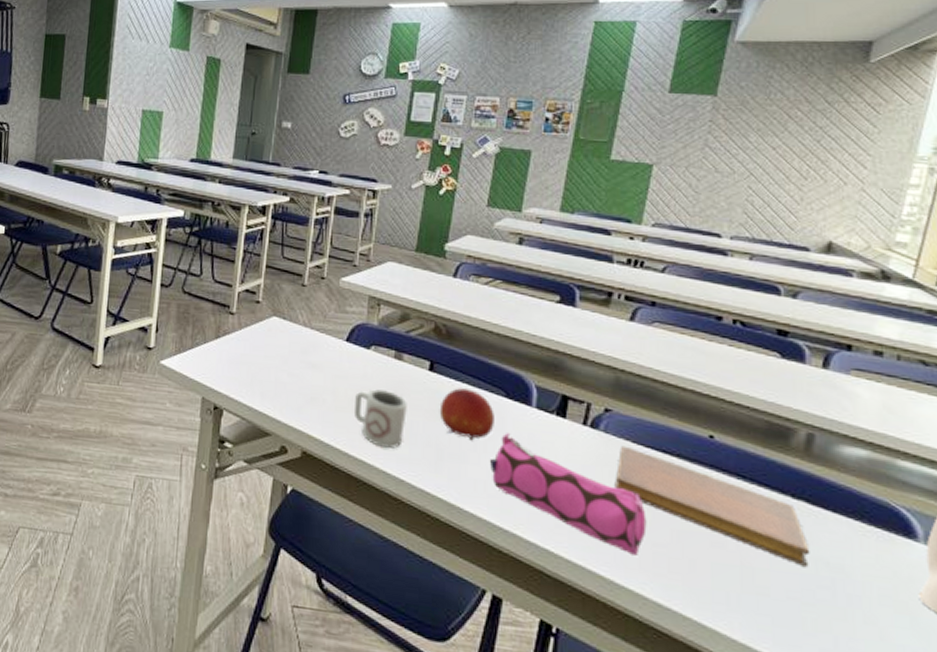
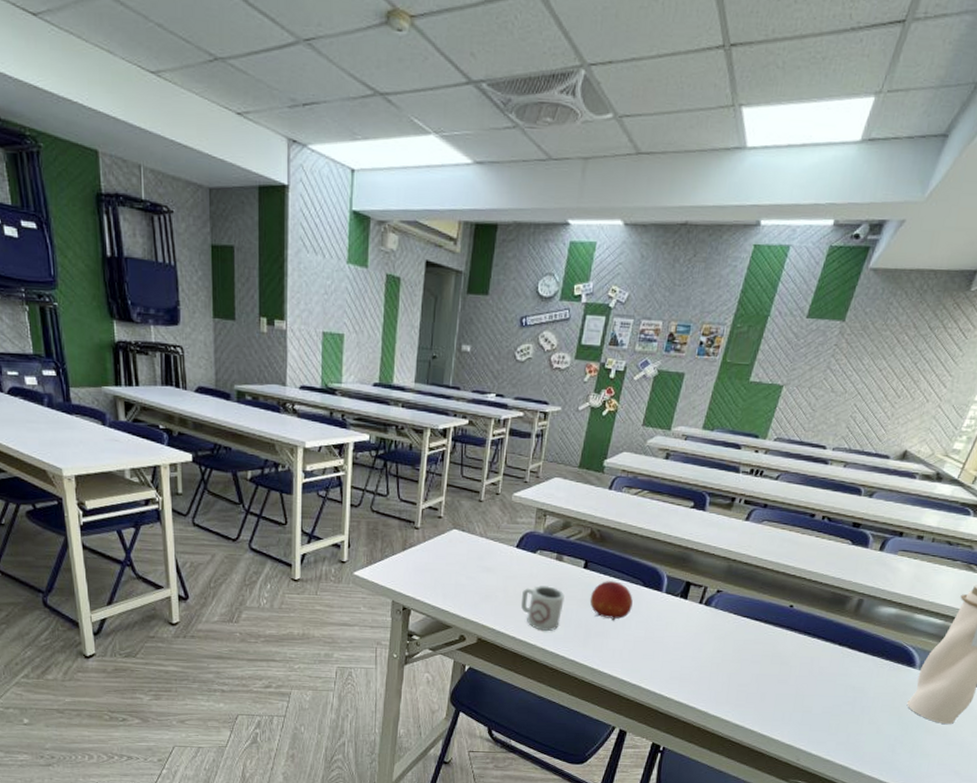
pencil case: present [490,433,647,556] -> none [626,613,737,694]
notebook: present [615,445,810,566] -> none [717,617,844,691]

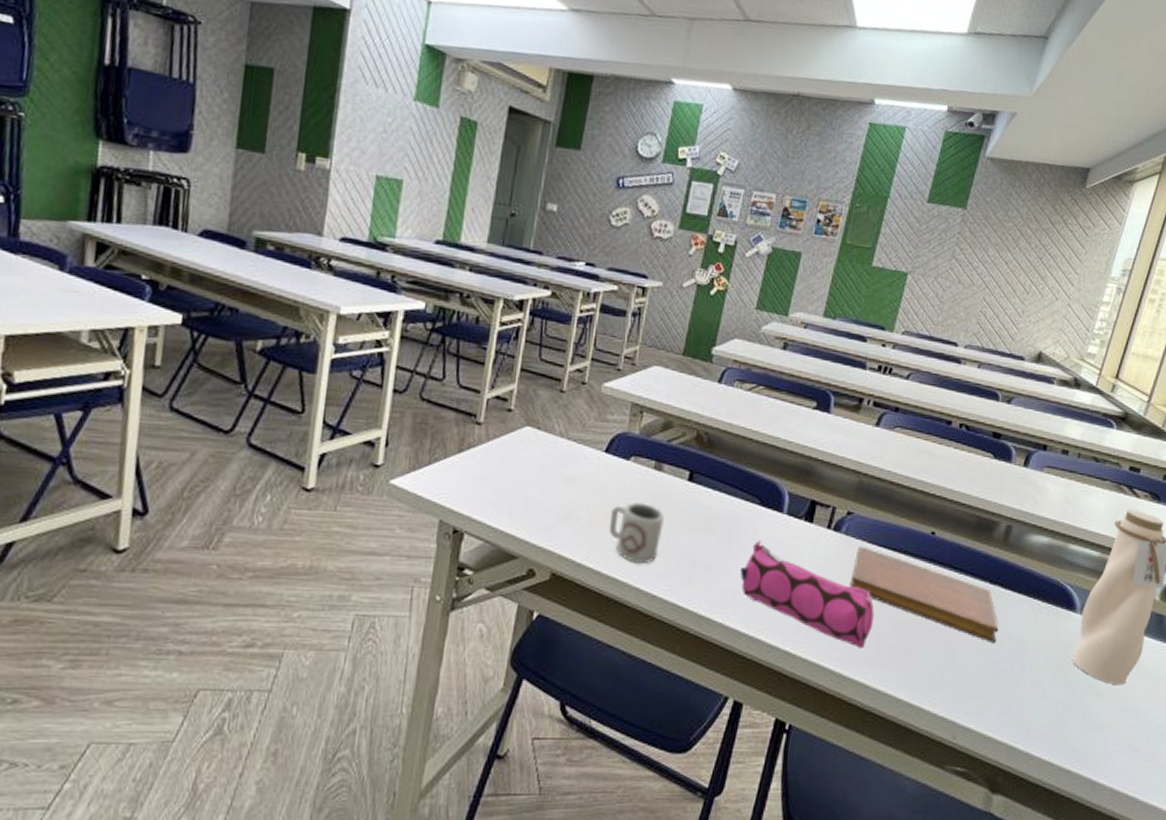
fruit: present [589,581,633,621] -> none [695,498,748,550]
pencil case: none [626,613,737,694] -> present [740,541,874,648]
notebook: none [717,617,844,691] -> present [850,546,999,643]

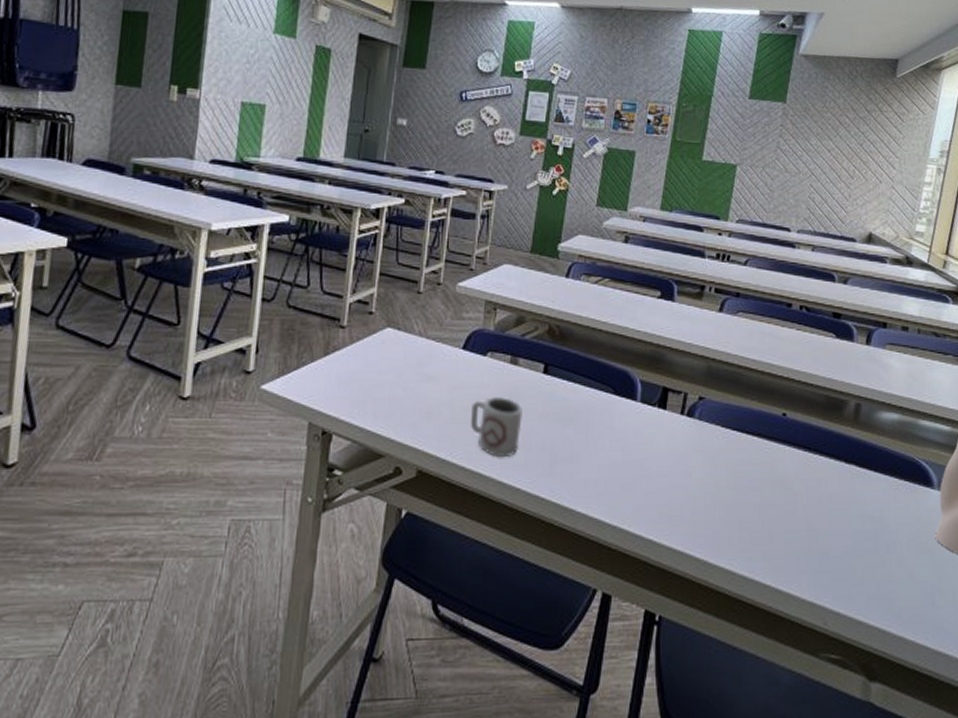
pencil case: present [740,541,874,648] -> none [600,429,734,534]
notebook: present [850,546,999,643] -> none [707,430,859,523]

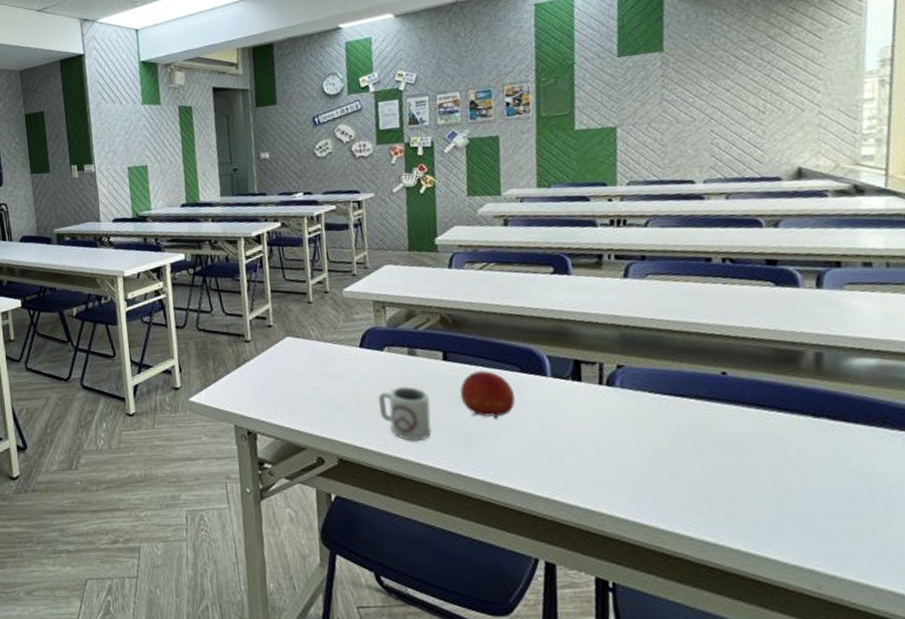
fruit: none [553,389,604,441] -> present [460,370,516,419]

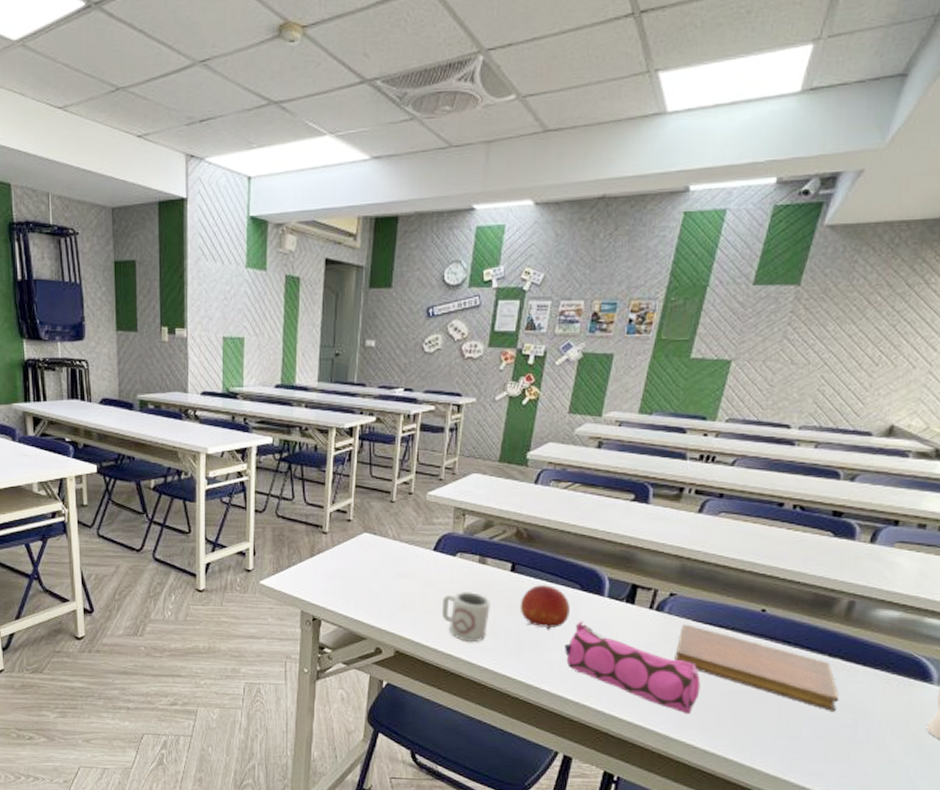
pencil case: none [518,406,681,500] -> present [565,621,701,714]
notebook: none [638,397,842,480] -> present [674,624,839,711]

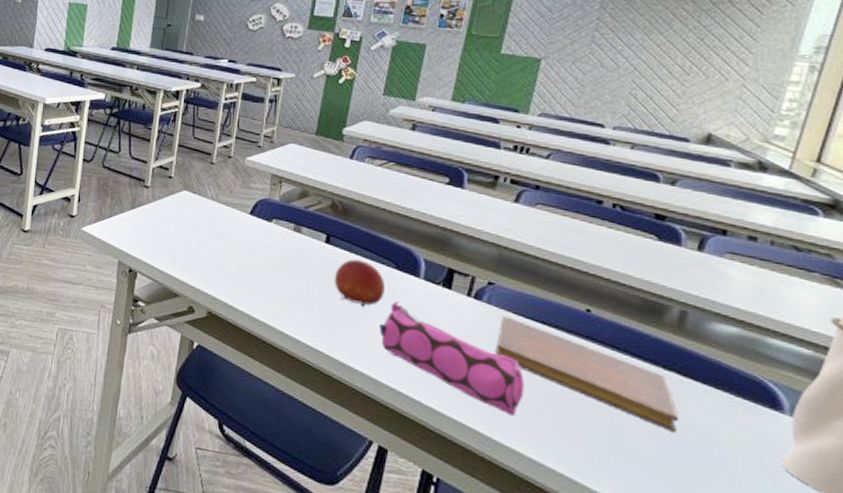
cup: present [441,592,490,643] -> none [255,258,305,313]

